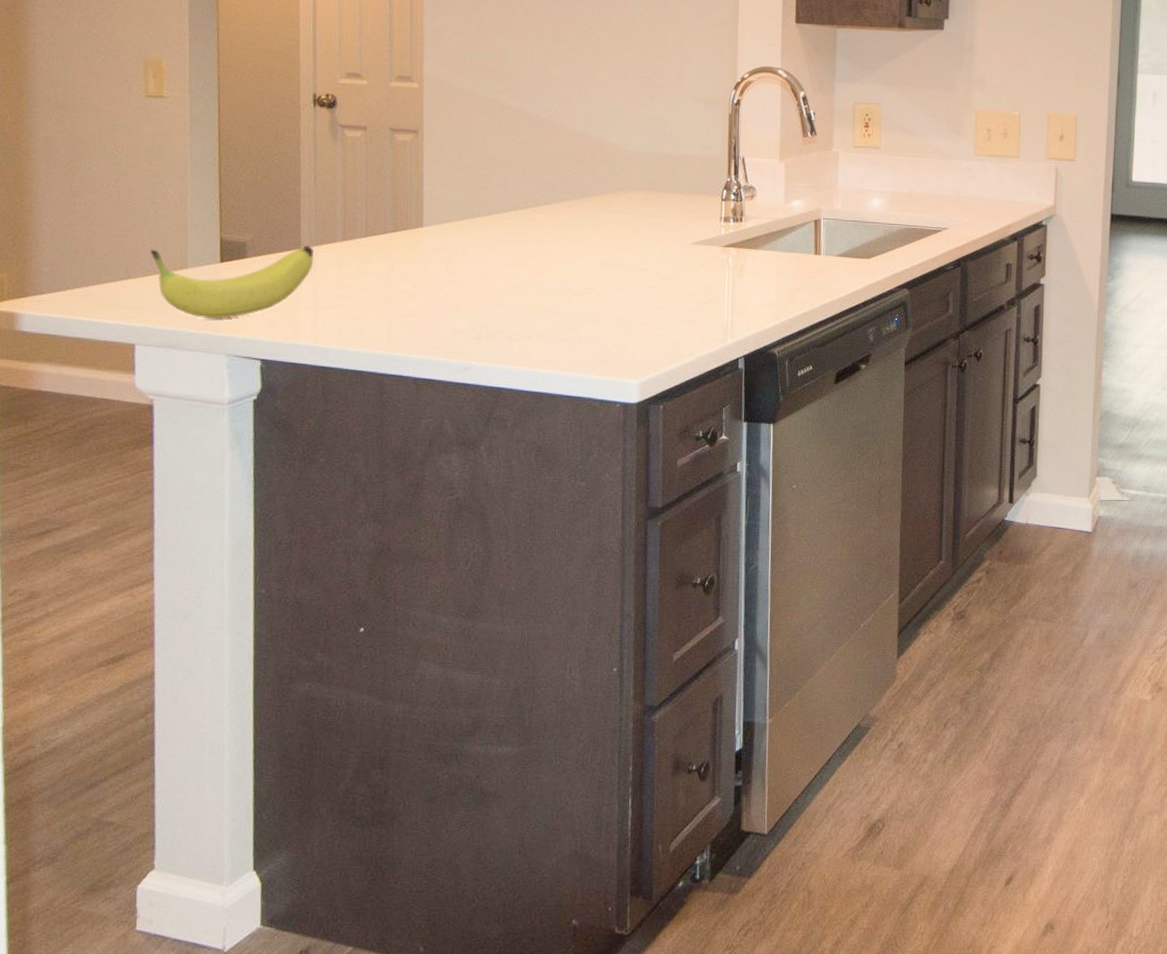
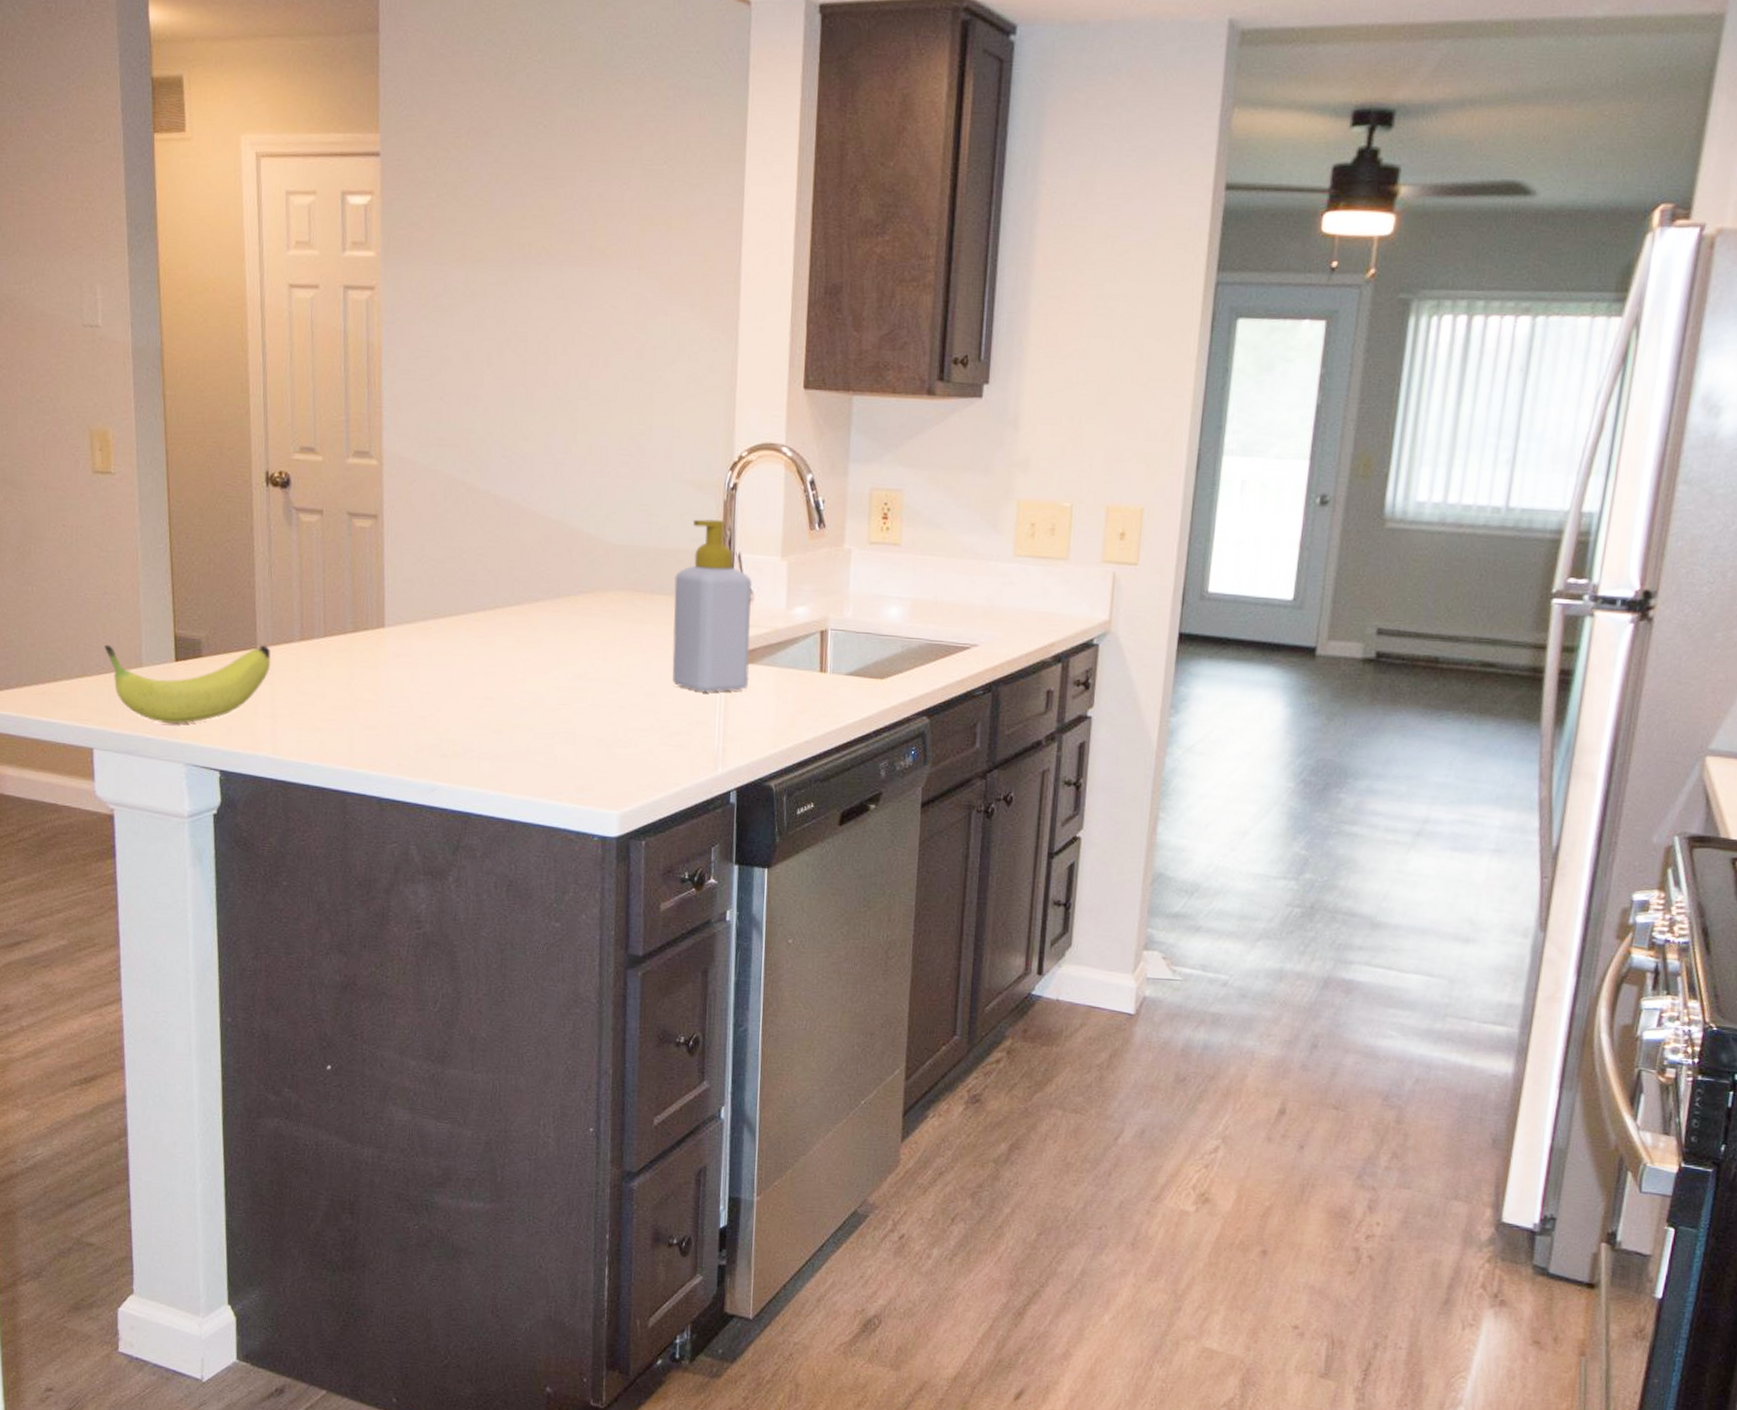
soap bottle: none [685,129,755,274] -> present [672,518,753,692]

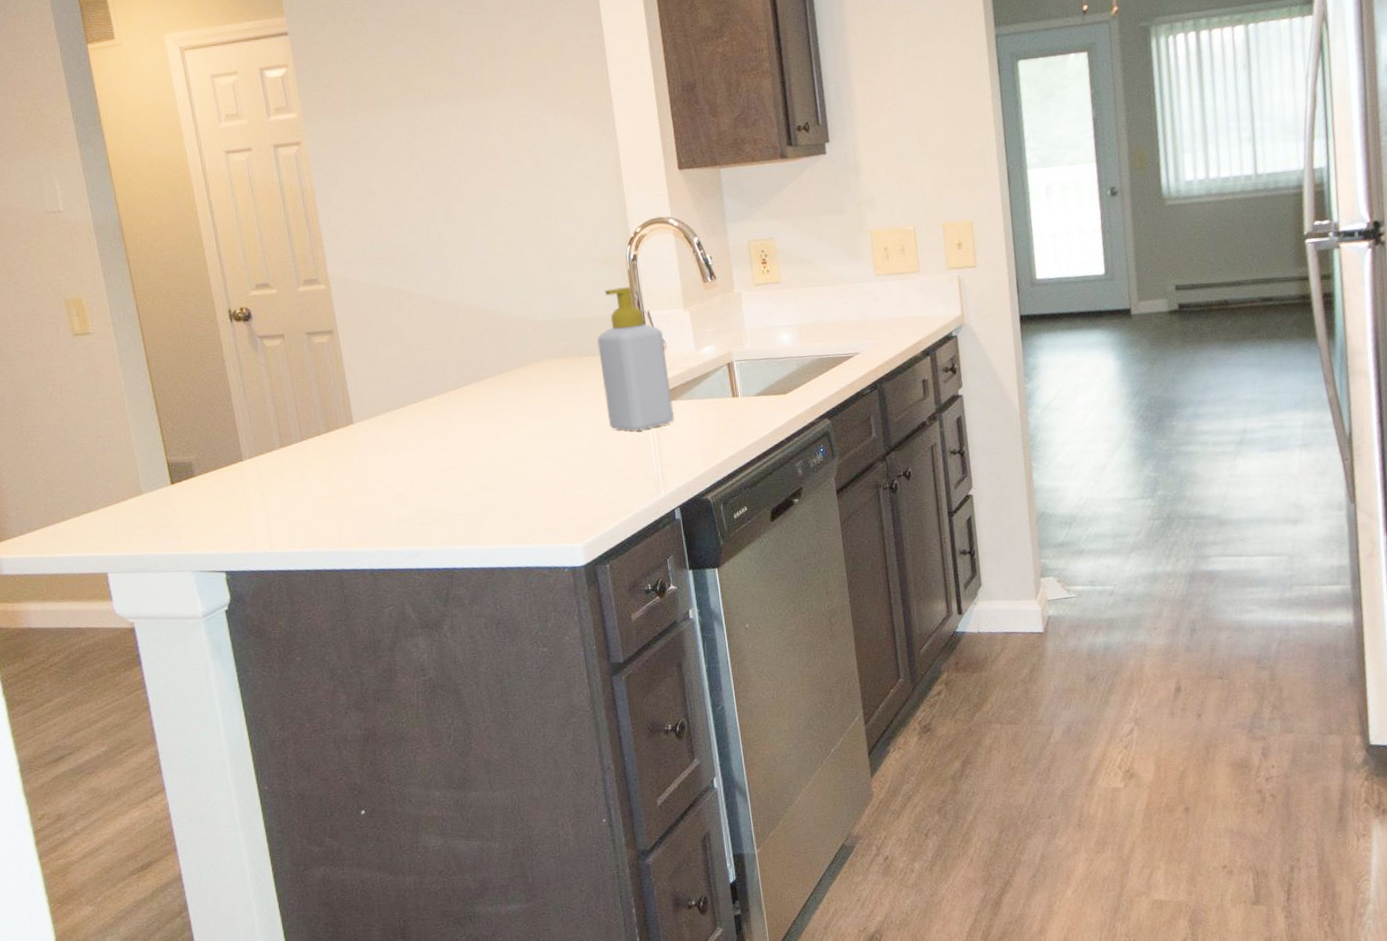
fruit: present [104,644,271,724] -> none [104,457,258,540]

